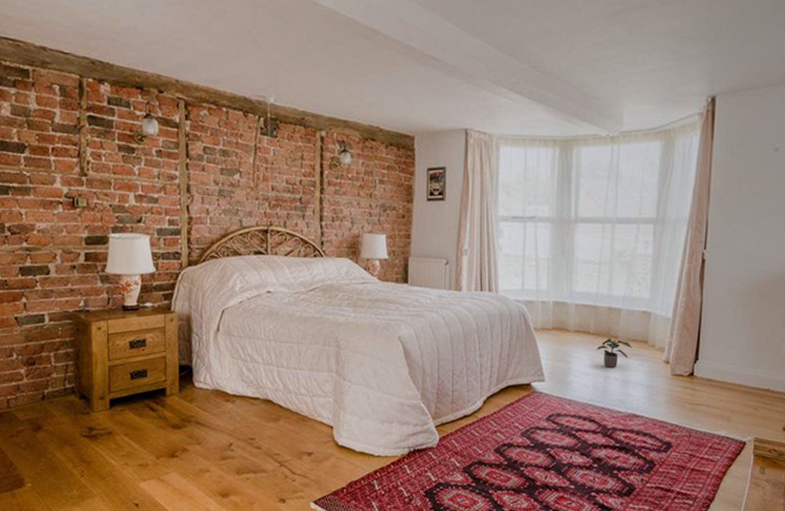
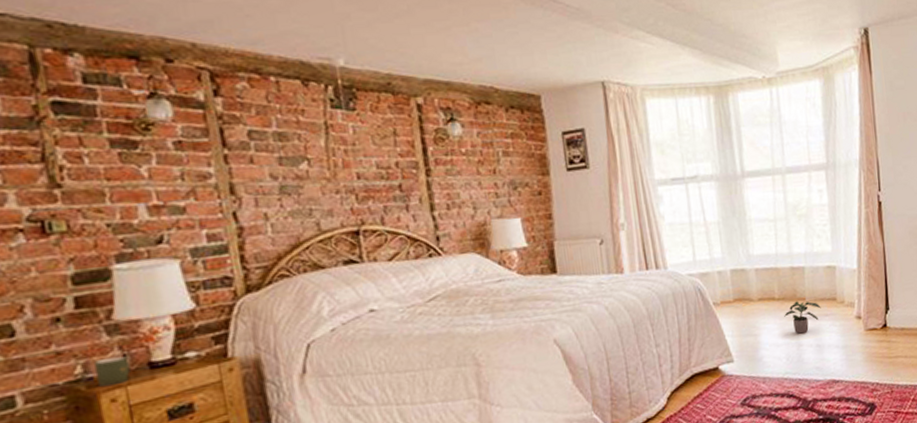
mug: none [90,298,111,319] -> present [93,355,131,388]

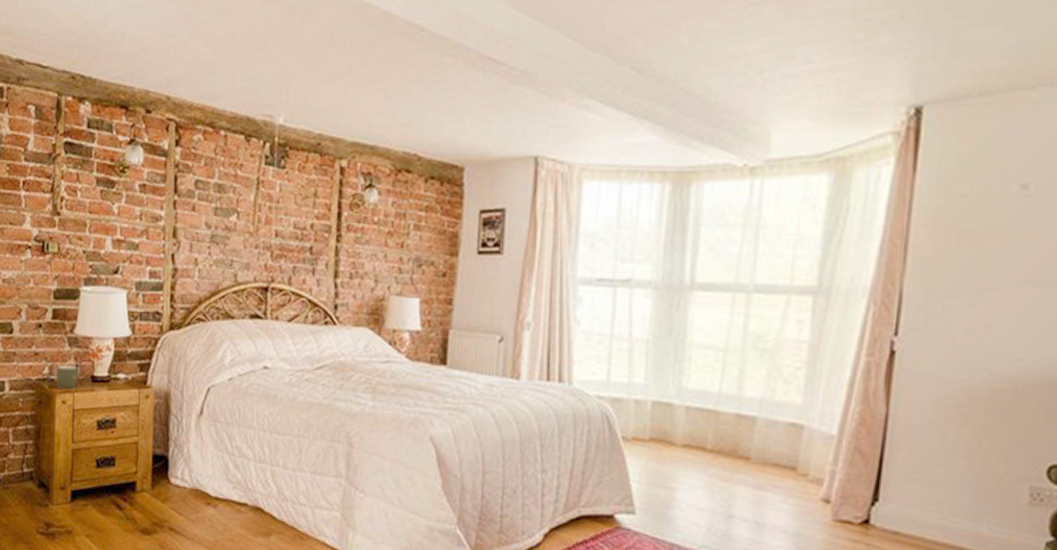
potted plant: present [784,301,821,335] -> none [715,458,771,504]

